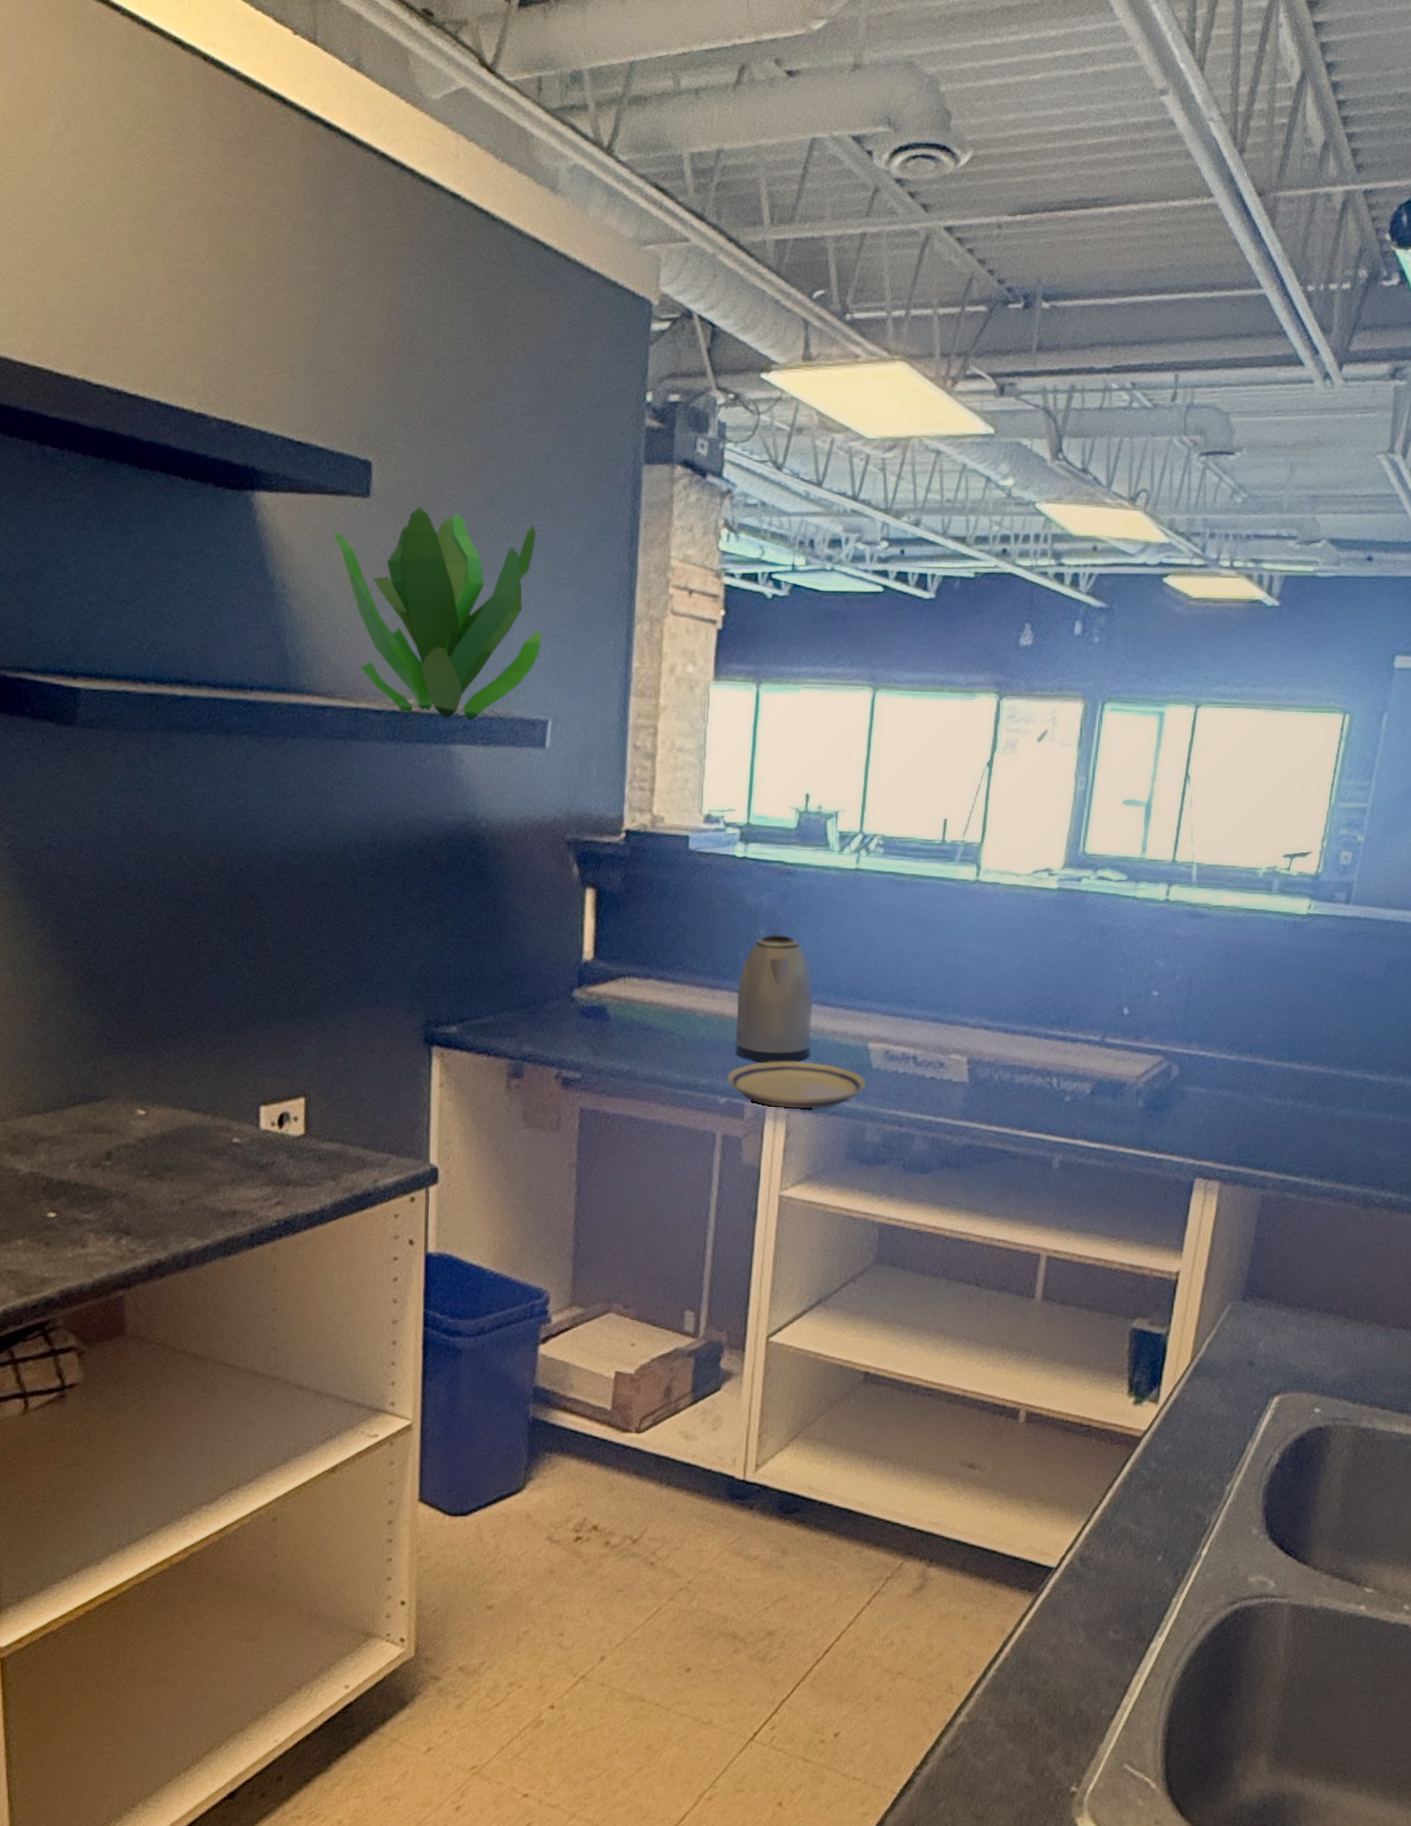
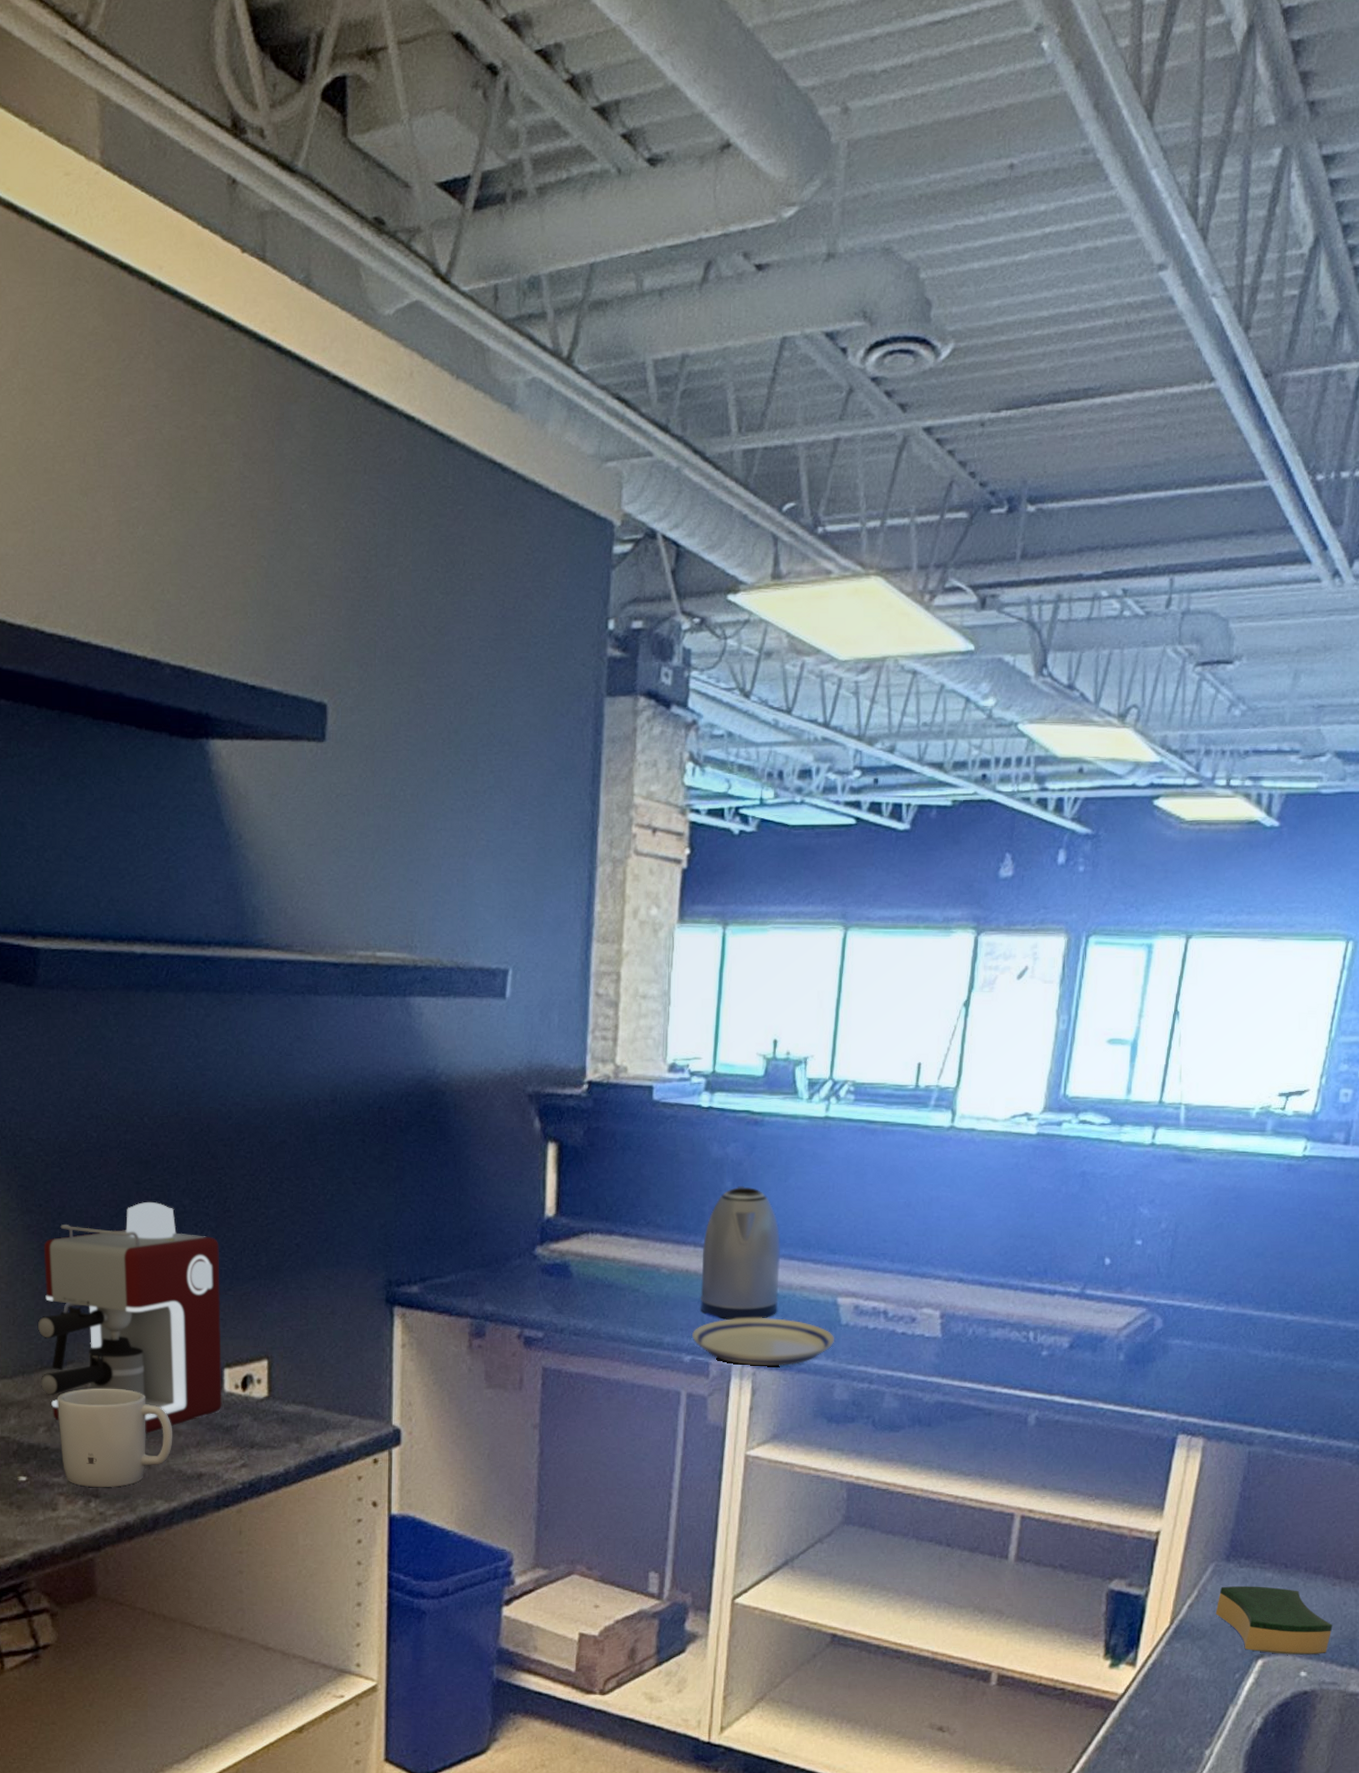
coffee maker: none [70,939,258,1170] -> present [37,1201,222,1434]
mug: none [88,1124,207,1225] -> present [57,1388,173,1488]
plant: present [332,507,543,721] -> none [288,750,502,971]
sponge: none [1233,1324,1344,1392] -> present [1215,1585,1333,1655]

